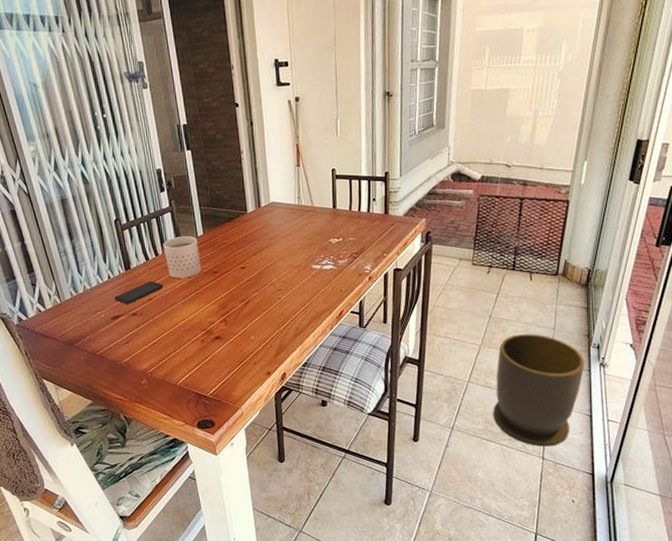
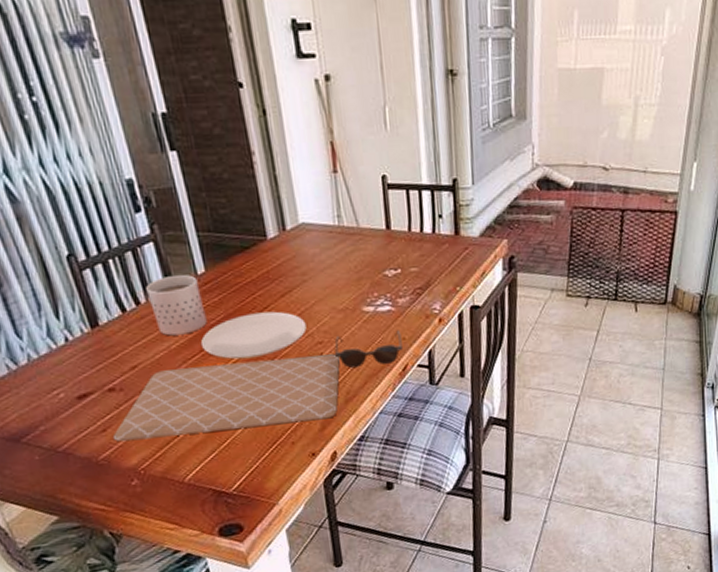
mobile phone: present [114,281,164,304] -> none [77,341,153,376]
placemat: none [132,299,293,352] -> present [112,354,340,442]
plate: none [196,265,270,299] -> present [200,311,307,360]
sunglasses: none [289,284,340,311] -> present [334,330,403,369]
planter pot: present [493,334,585,447] -> none [597,376,699,510]

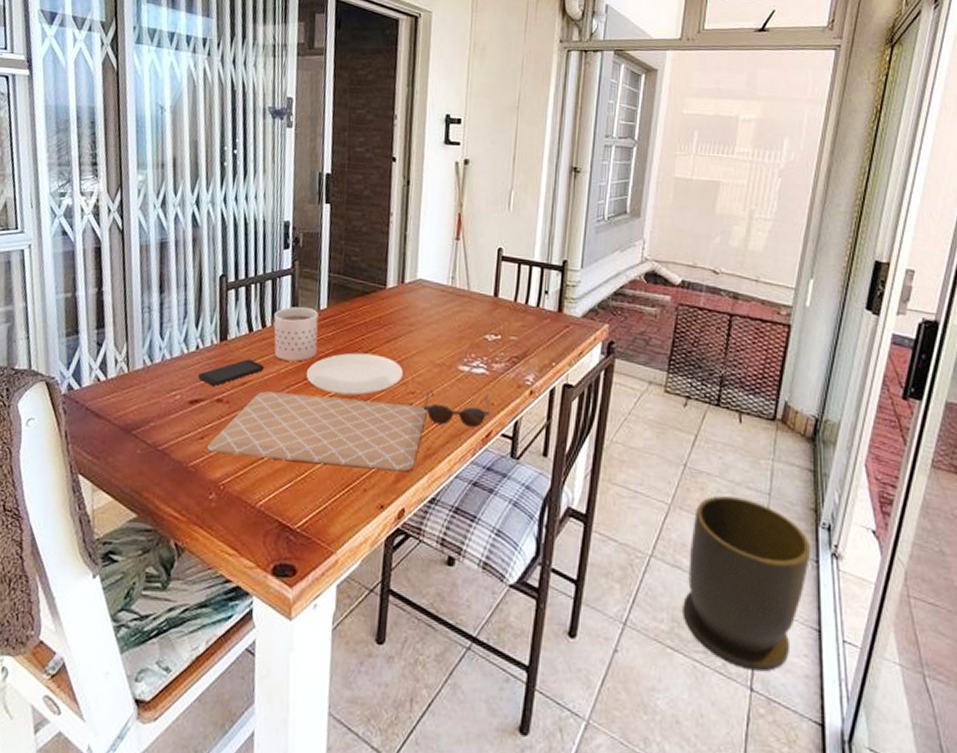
mobile phone: none [77,341,153,376] -> present [197,359,265,386]
planter pot: none [597,376,699,510] -> present [683,495,811,672]

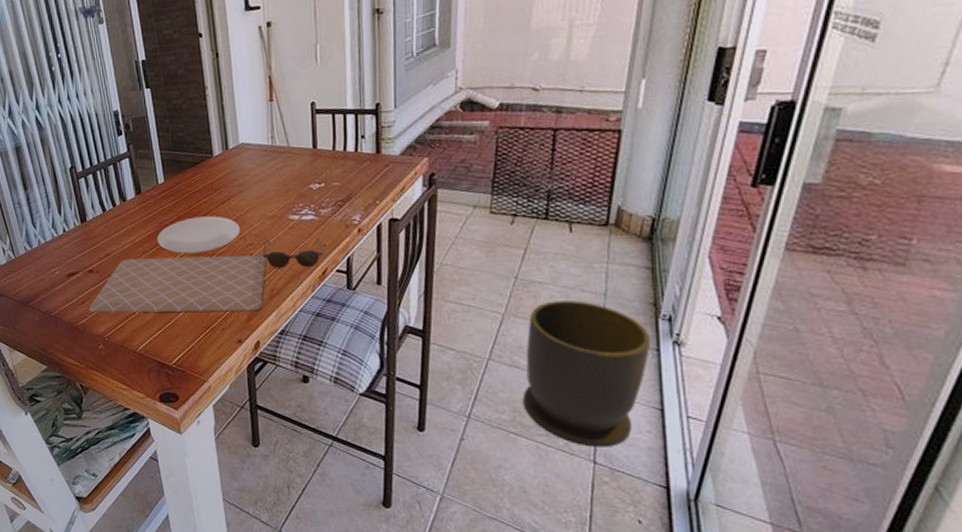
mobile phone: present [197,359,265,386] -> none [69,234,122,260]
mug: present [273,306,319,362] -> none [121,183,163,232]

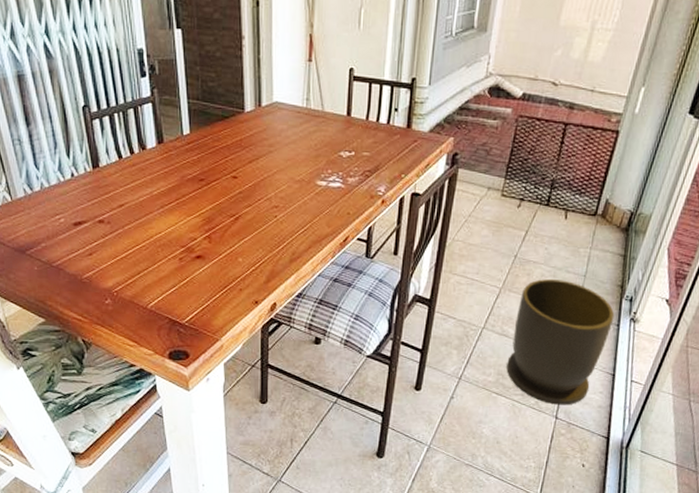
placemat: present [88,255,267,313] -> none [96,212,290,274]
plate: present [156,216,240,254] -> none [177,173,266,212]
sunglasses: present [262,237,323,269] -> none [286,202,347,235]

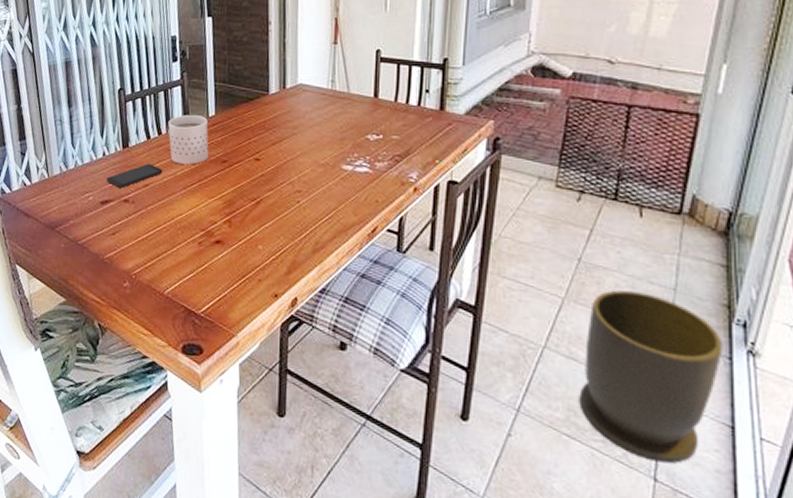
mobile phone: none [77,184,138,209] -> present [106,163,163,188]
mug: none [140,132,185,184] -> present [168,114,209,165]

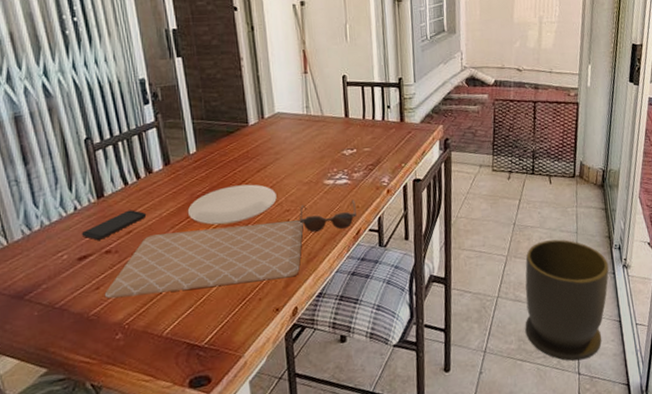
placemat: none [118,192,314,265] -> present [104,220,304,299]
mug: present [168,114,209,165] -> none [146,154,194,205]
plate: none [200,155,289,195] -> present [187,184,277,226]
sunglasses: none [309,187,375,224] -> present [299,200,357,233]

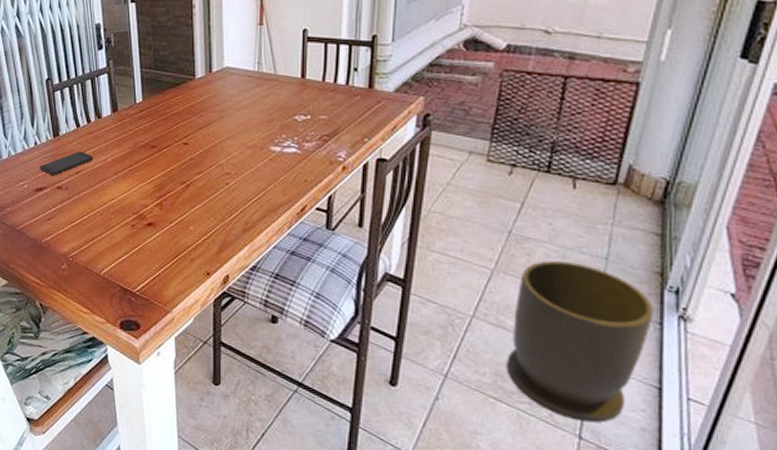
placemat: present [104,220,304,299] -> none [54,178,243,244]
plate: present [187,184,277,226] -> none [130,140,218,179]
sunglasses: present [299,200,357,233] -> none [238,169,303,204]

